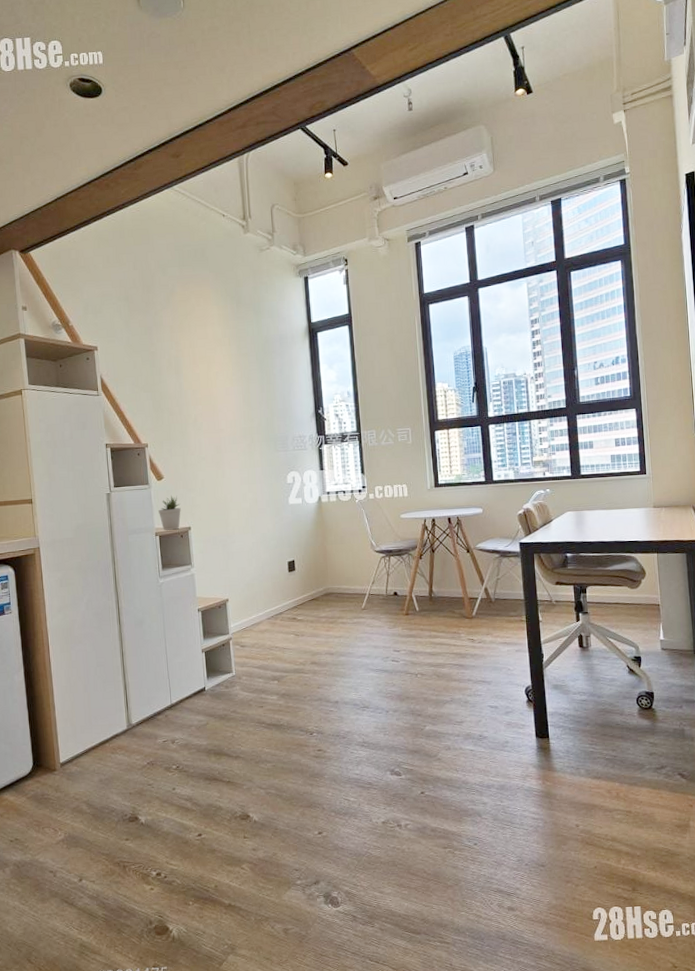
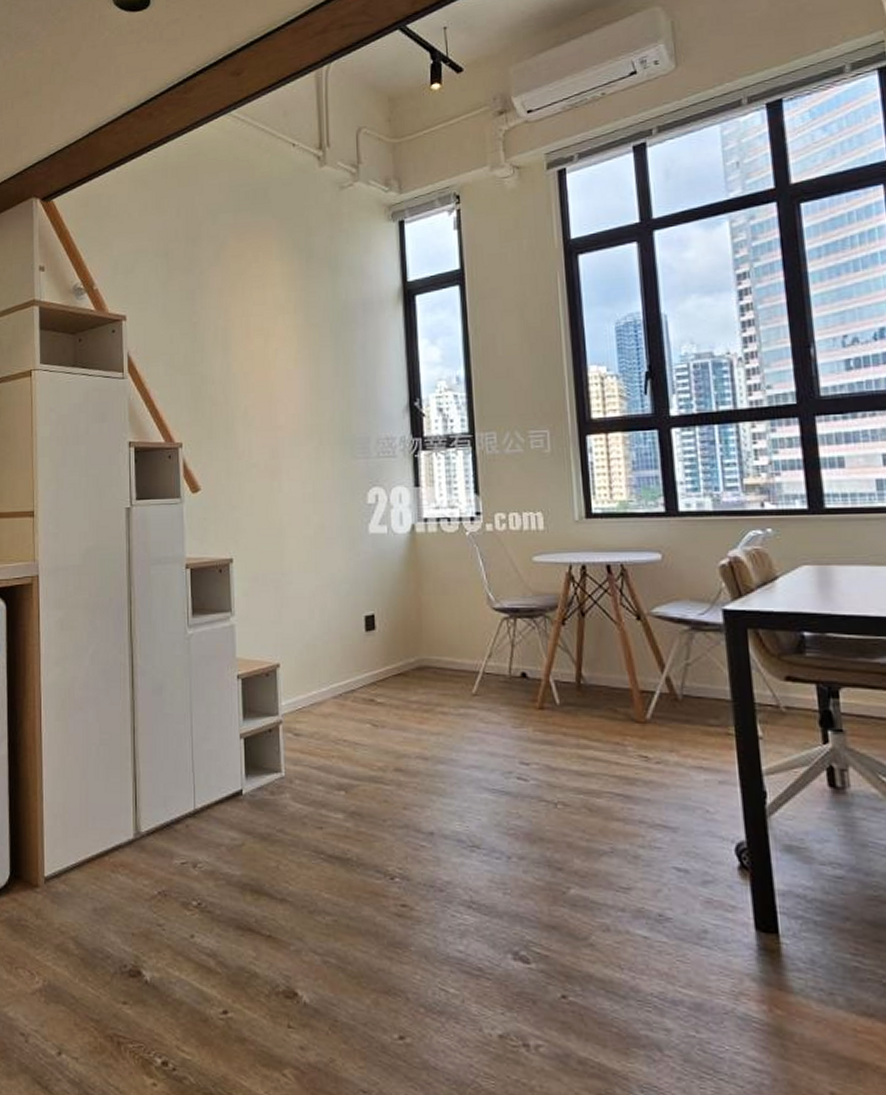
potted plant: present [158,495,181,530] -> none [191,513,221,561]

